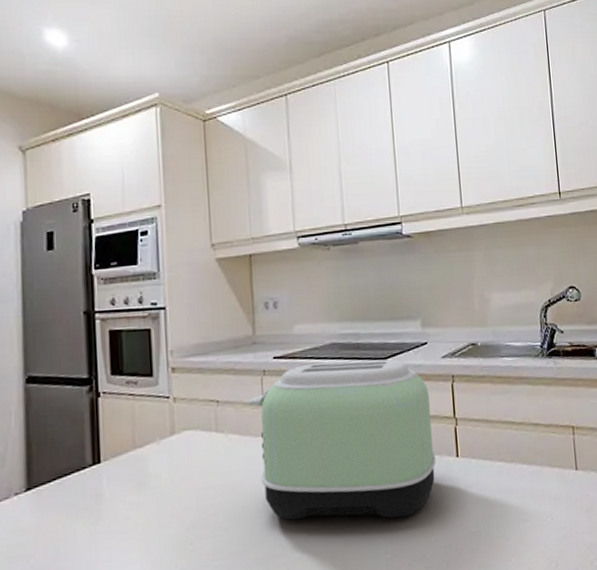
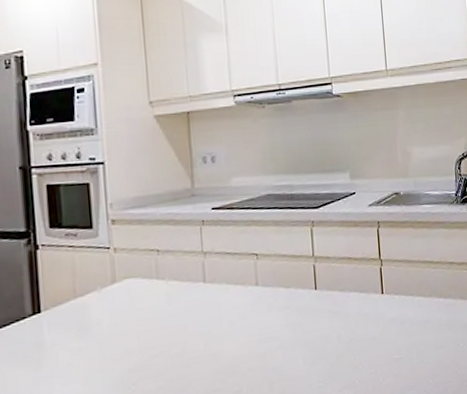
toaster: present [248,359,437,520] -> none [188,208,364,357]

